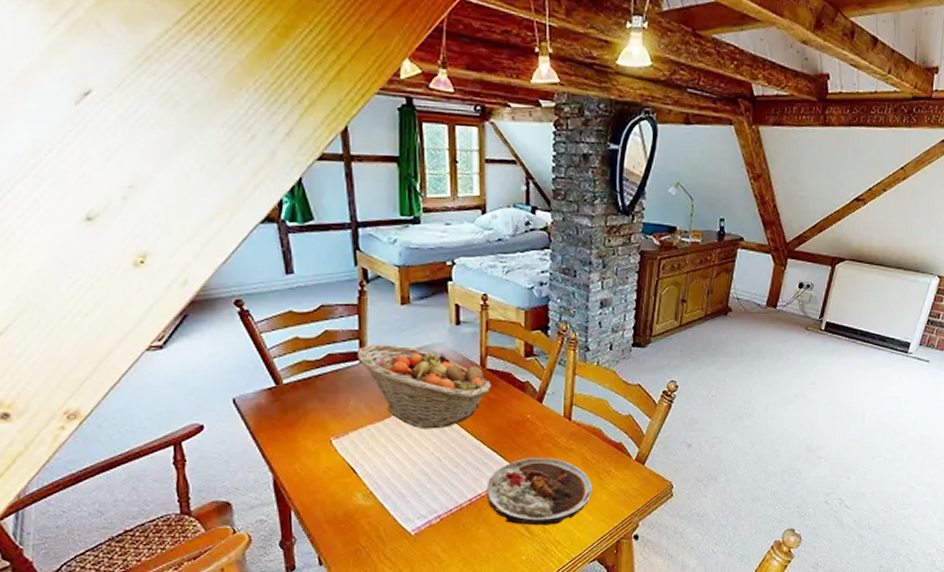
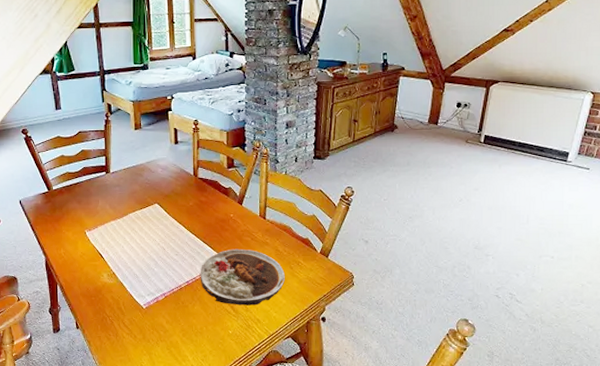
fruit basket: present [357,345,492,429] -> none [104,160,203,225]

